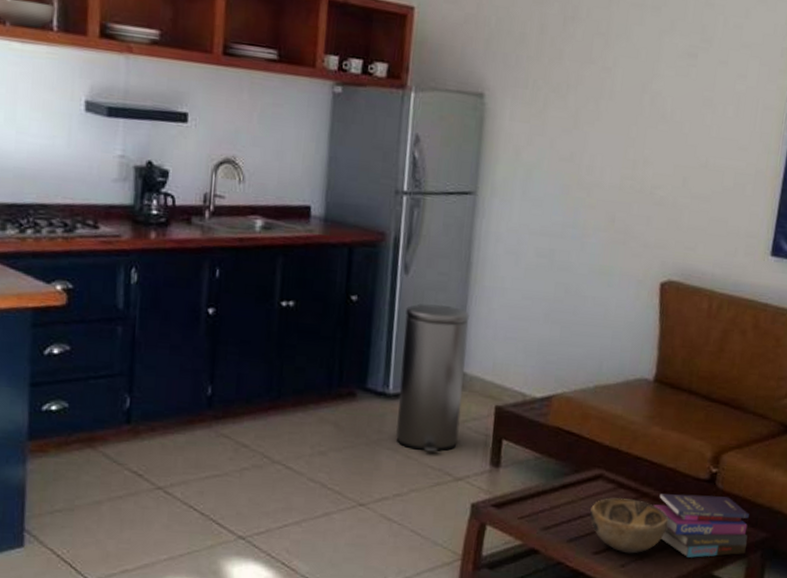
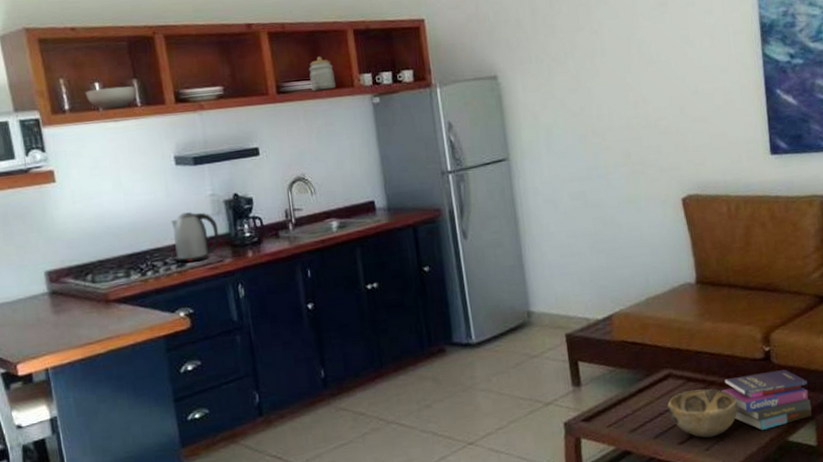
kettle: none [65,169,122,231] -> present [171,212,220,264]
jar: none [264,21,296,66] -> present [308,56,337,92]
pedal bin: present [395,303,470,452] -> none [472,258,540,387]

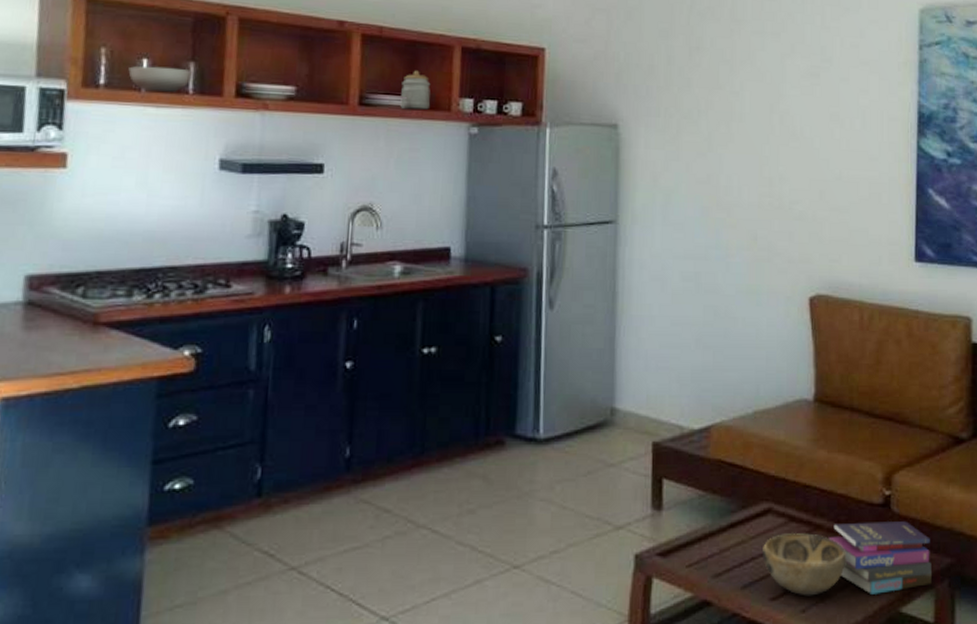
kettle: present [171,212,220,264] -> none [195,228,255,291]

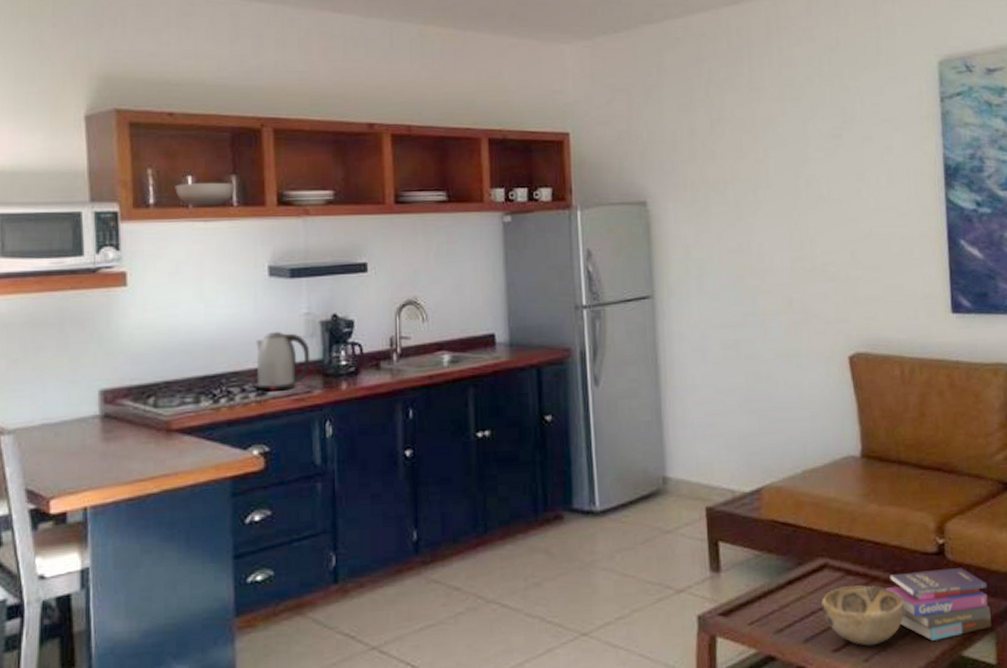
kettle: none [195,228,255,291] -> present [256,332,310,393]
jar: present [400,70,431,111] -> none [433,165,464,204]

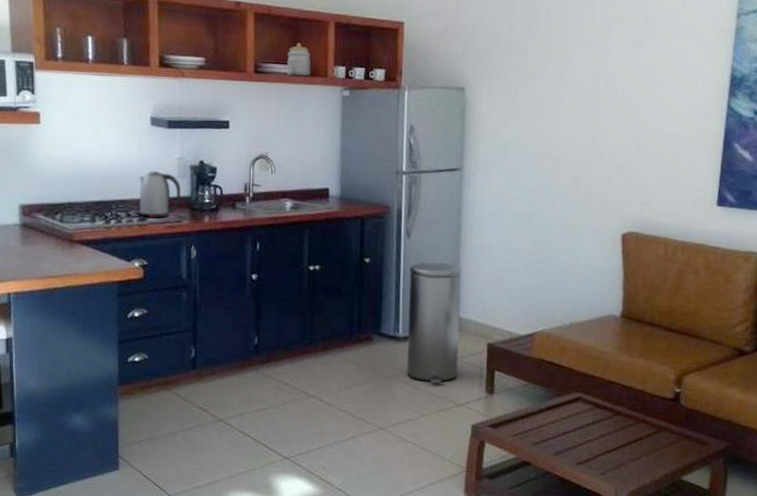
bowl: present [175,182,235,208] -> none [78,42,126,64]
jar: none [433,165,464,204] -> present [286,43,311,77]
pedal bin: none [602,411,673,567] -> present [406,262,462,384]
decorative bowl: present [821,585,905,646] -> none [571,416,640,464]
books: present [885,568,991,641] -> none [626,411,711,465]

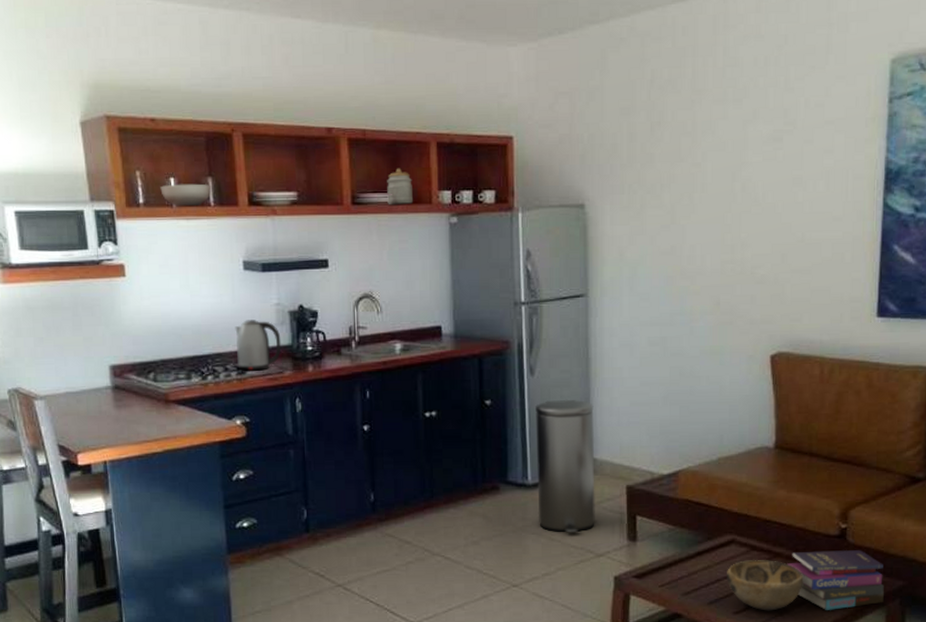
bowl: none [78,42,126,64] -> present [160,183,212,207]
decorative bowl: none [571,416,640,464] -> present [726,560,804,611]
books: none [626,411,711,465] -> present [787,550,884,610]

